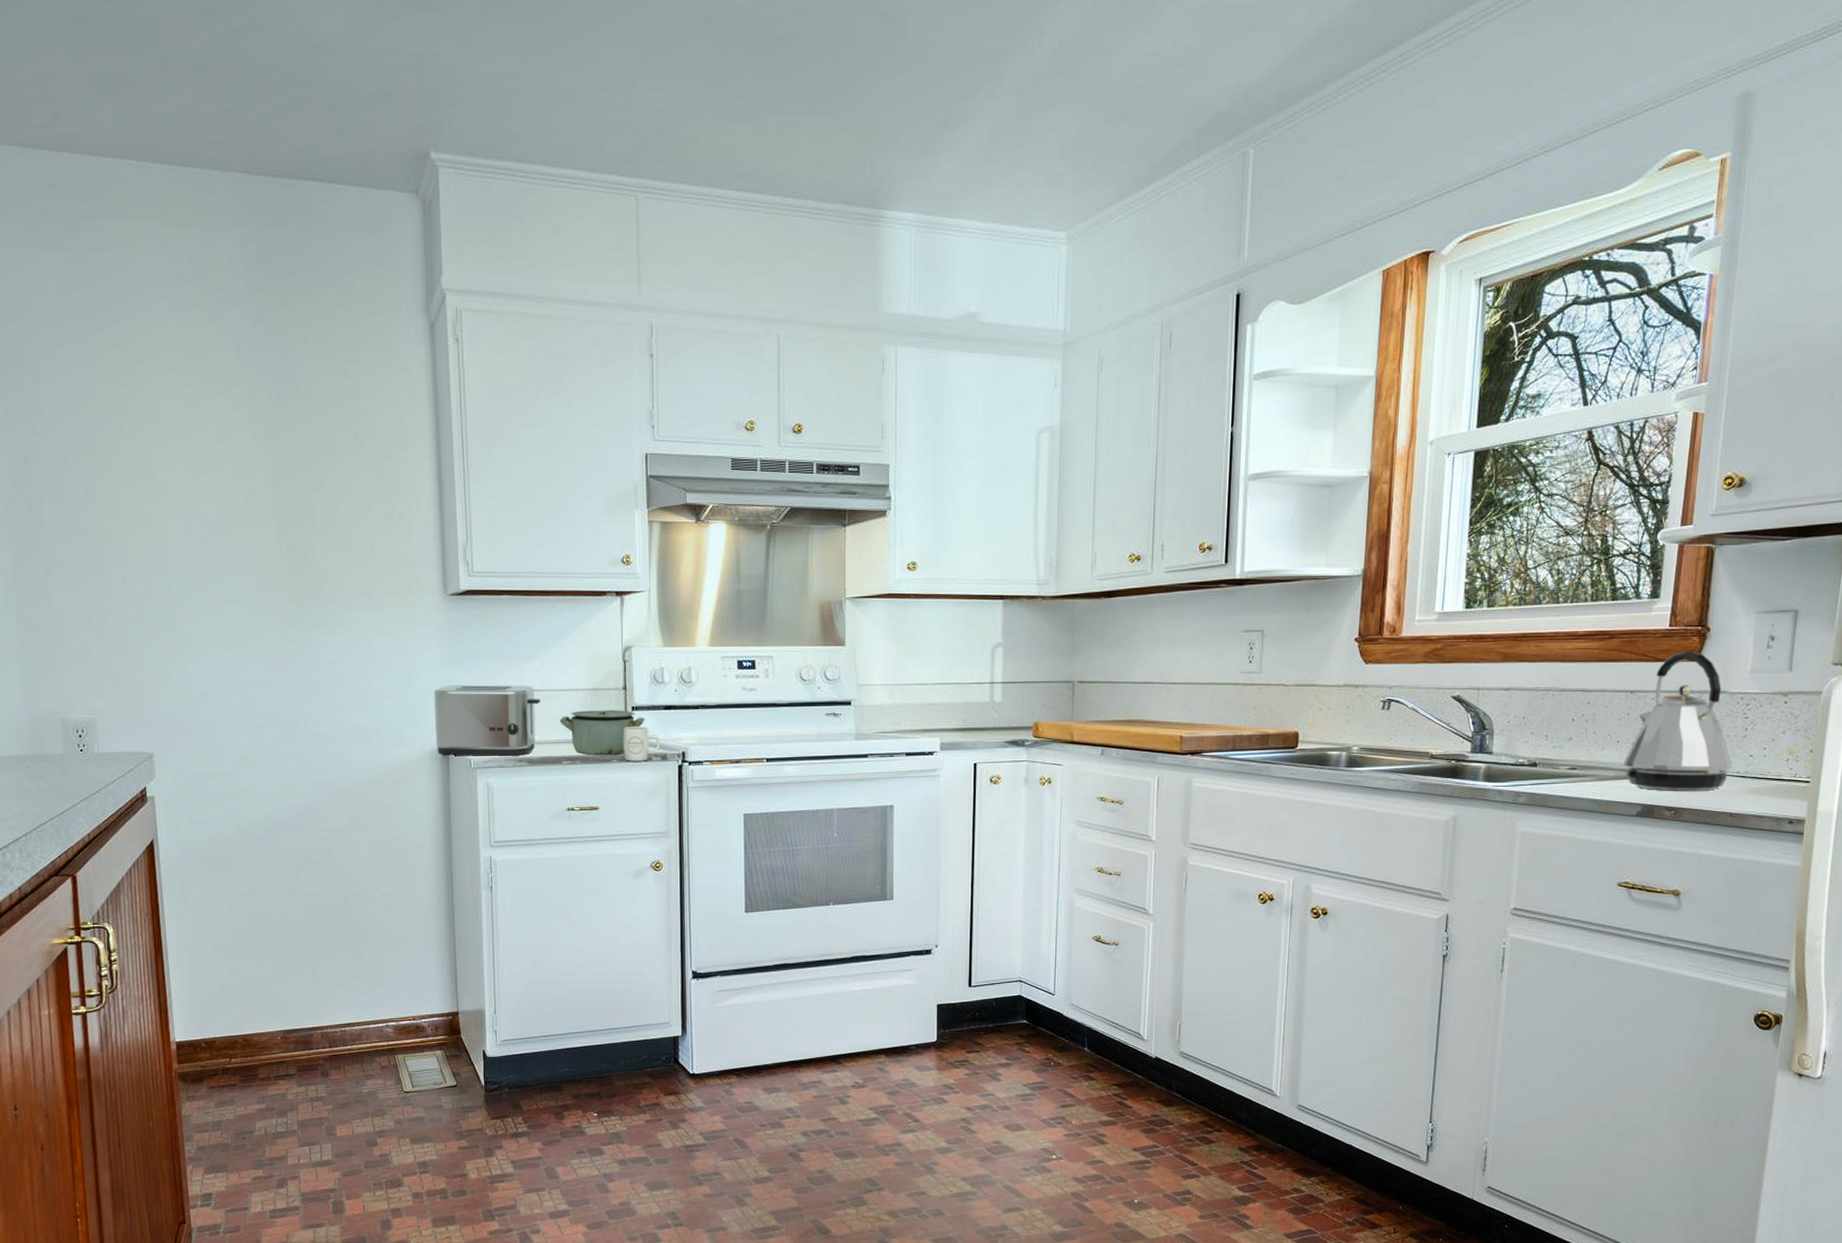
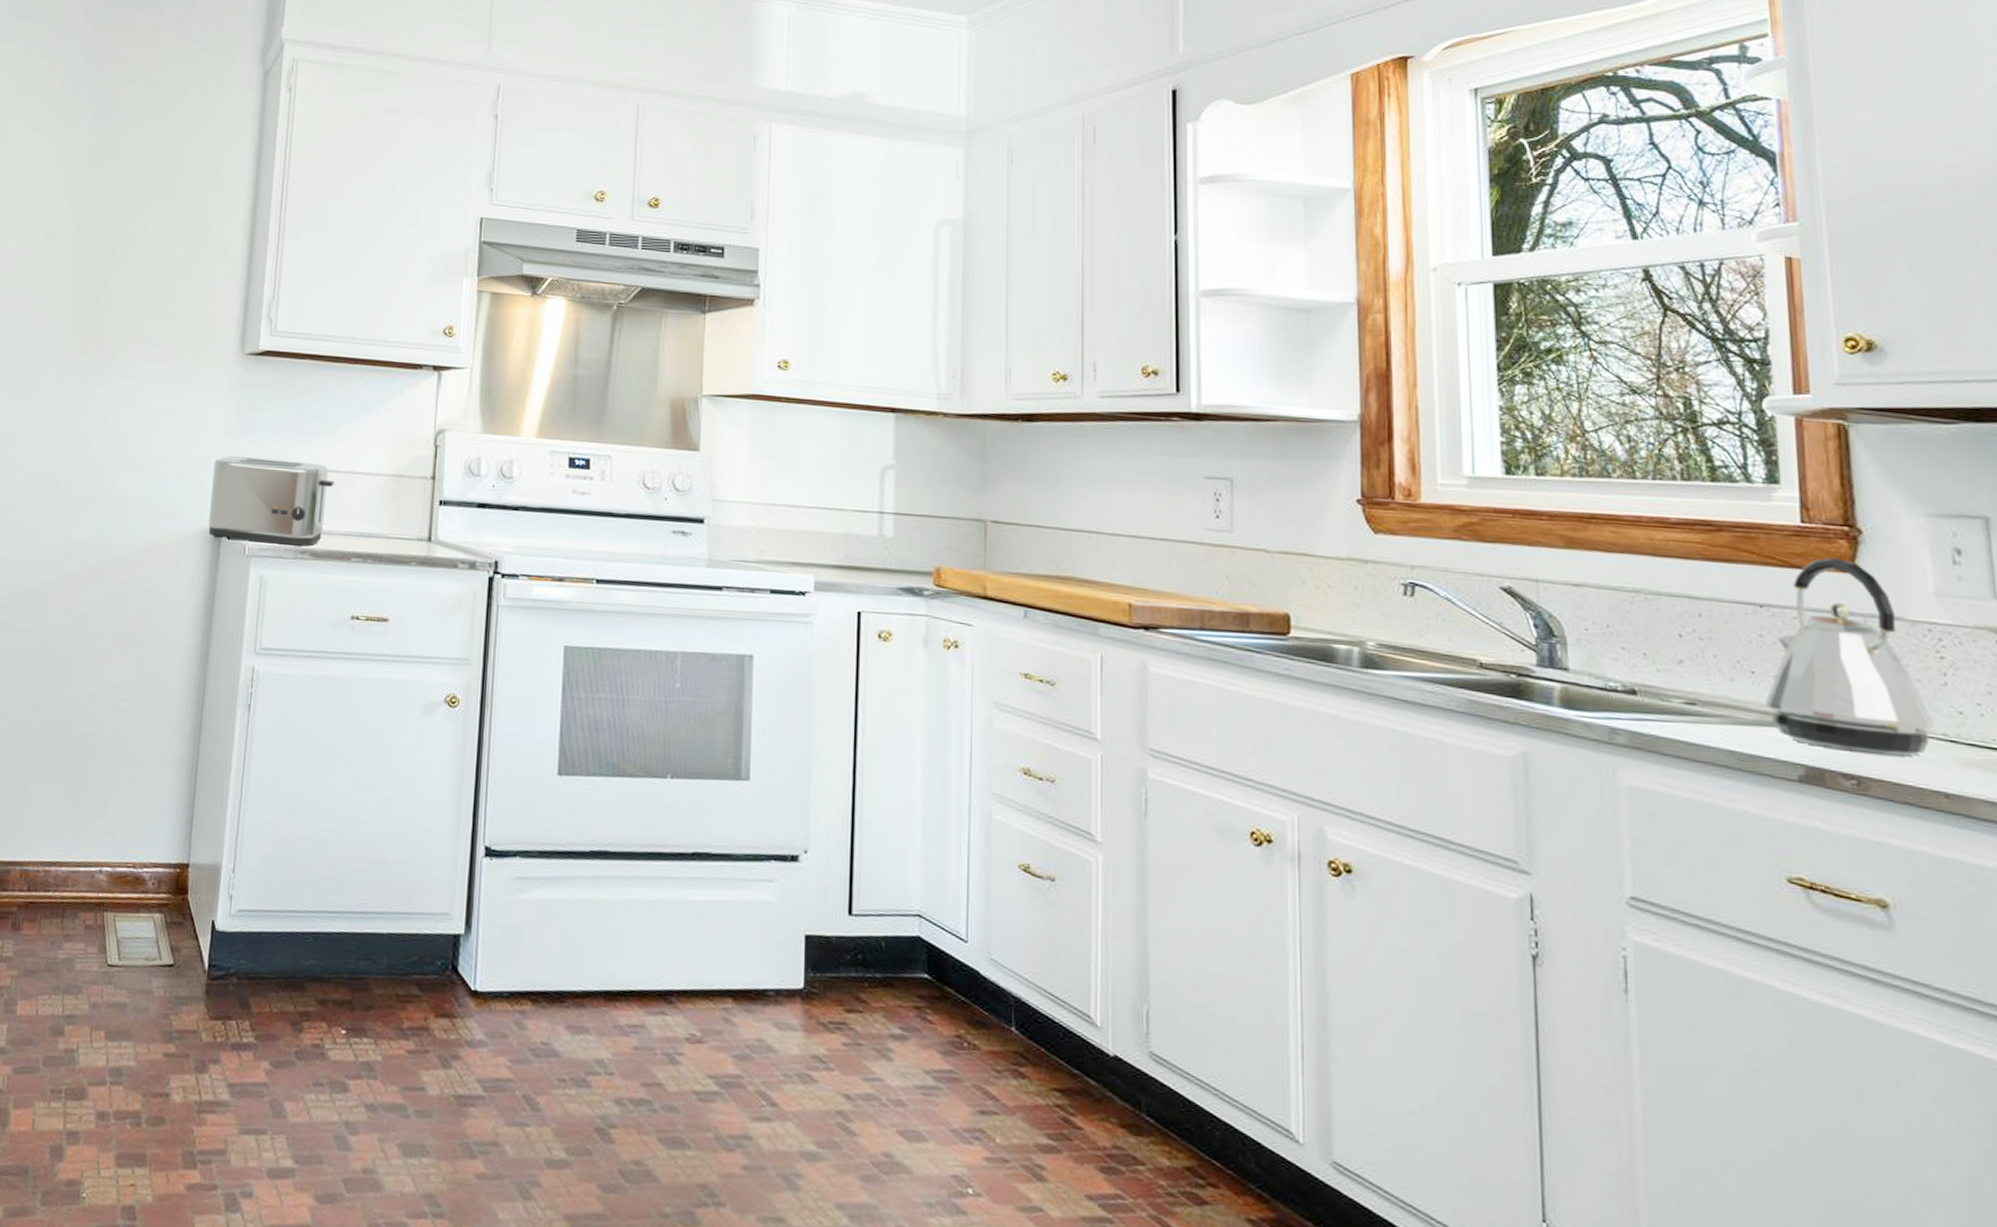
cooking pot: present [559,709,645,756] -> none [353,499,454,558]
mug: present [623,727,660,761] -> none [424,524,470,568]

